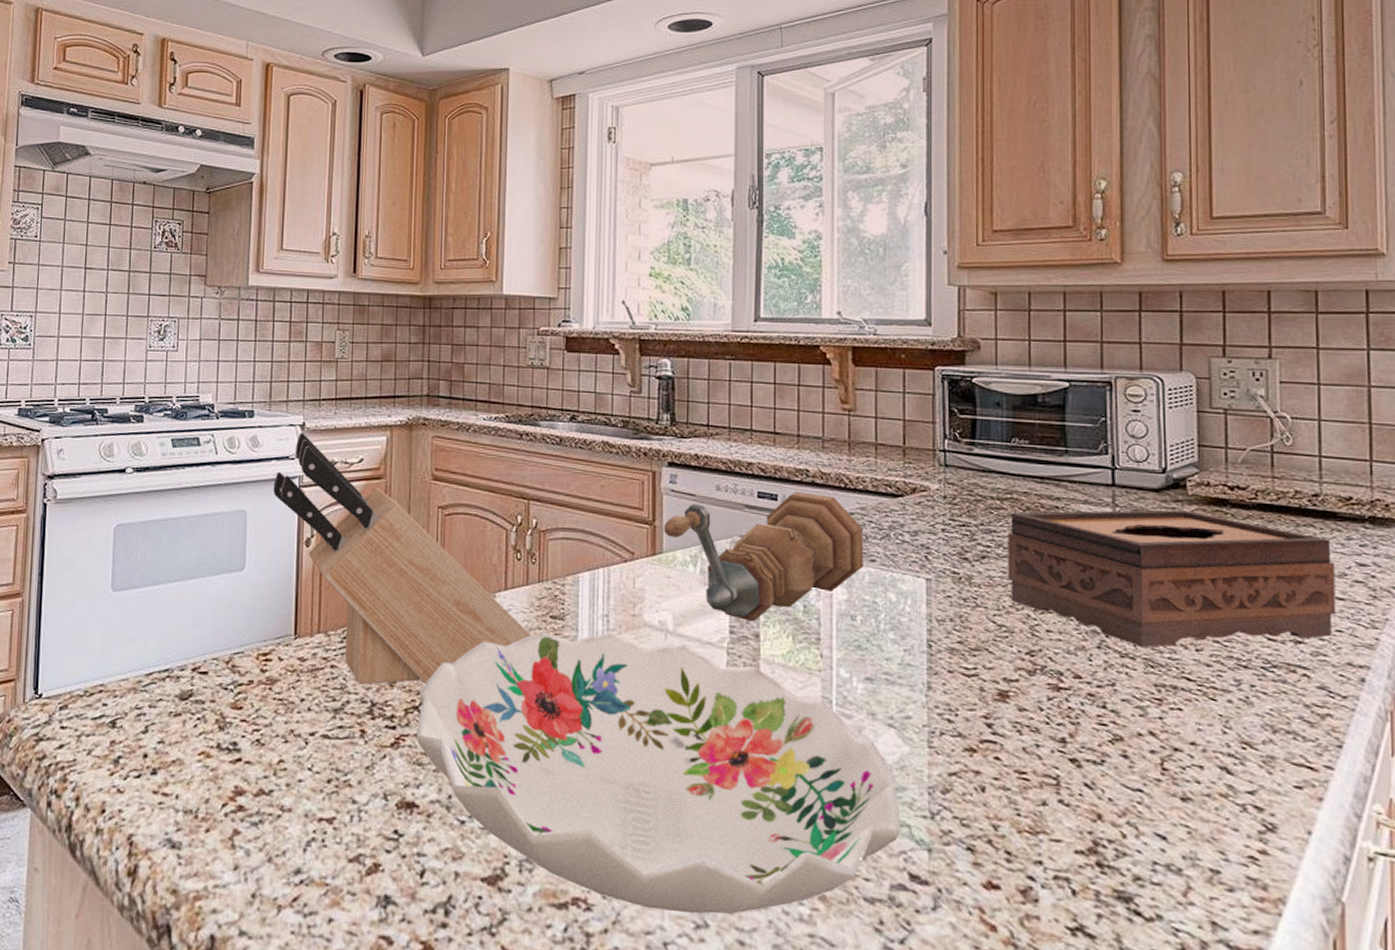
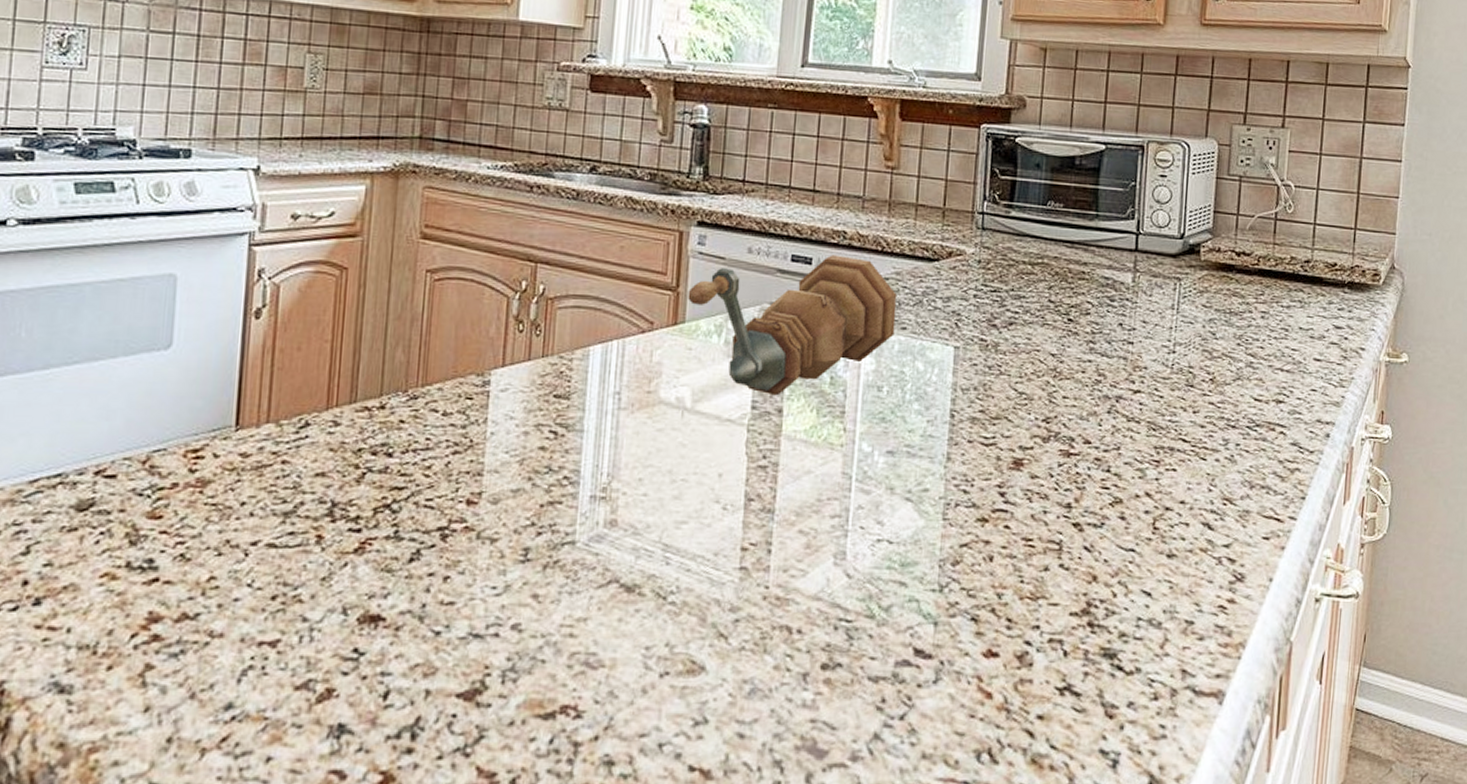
knife block: present [273,433,531,685] -> none [214,178,531,482]
decorative bowl: present [416,631,901,914] -> none [385,412,911,711]
tissue box: present [1007,509,1336,647] -> none [1032,275,1316,411]

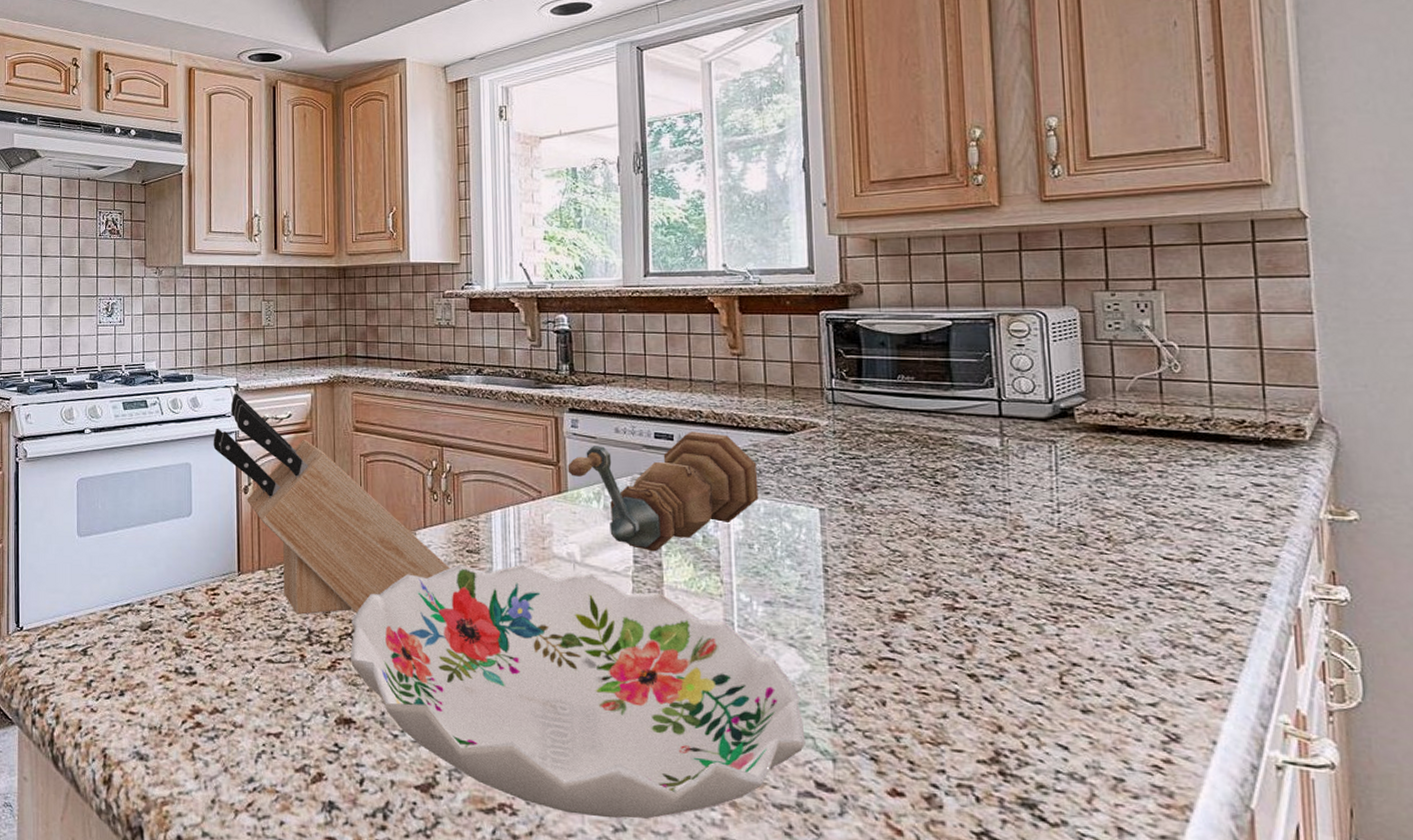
knife block: none [214,178,531,482] -> present [213,393,450,615]
decorative bowl: none [385,412,911,711] -> present [350,564,806,819]

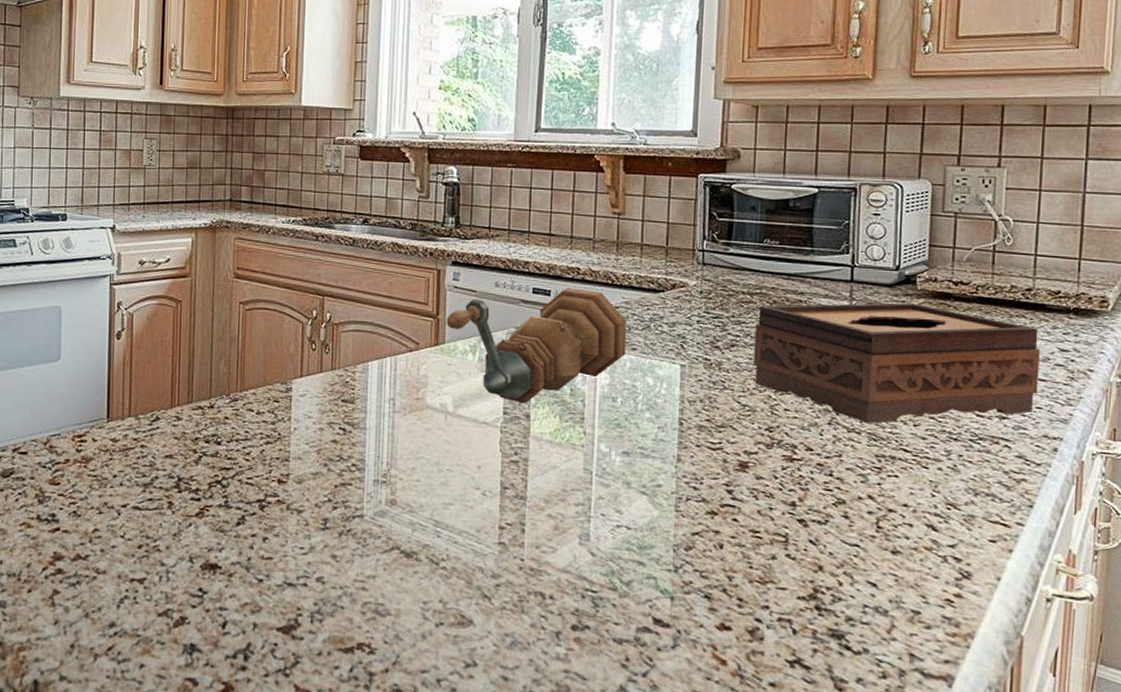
knife block: present [213,393,450,615] -> none [86,235,324,462]
decorative bowl: present [350,564,806,819] -> none [218,414,648,655]
tissue box: none [897,438,1233,568] -> present [753,302,1040,423]

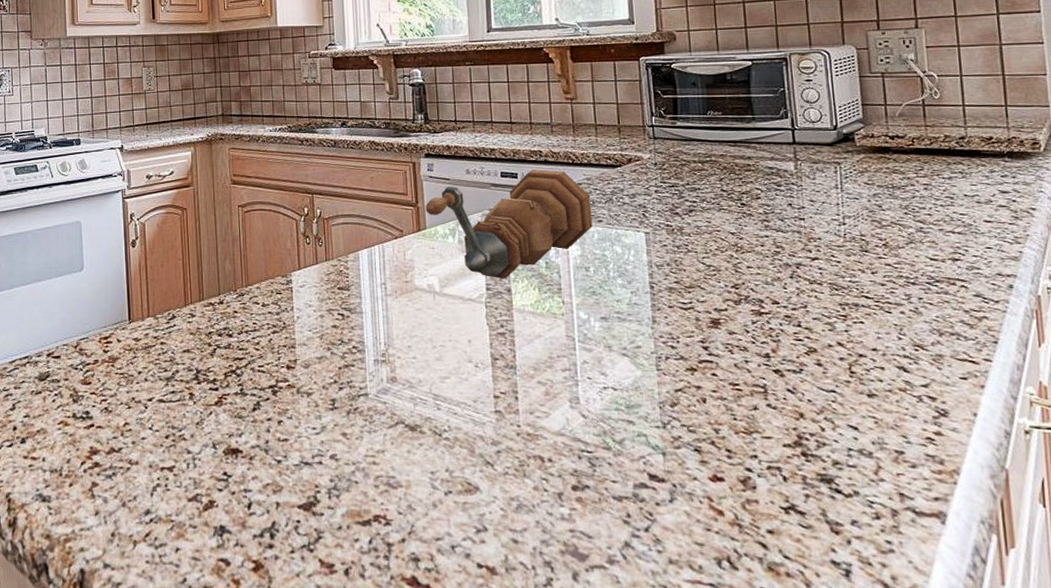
tissue box: present [753,302,1040,423] -> none [709,159,985,274]

